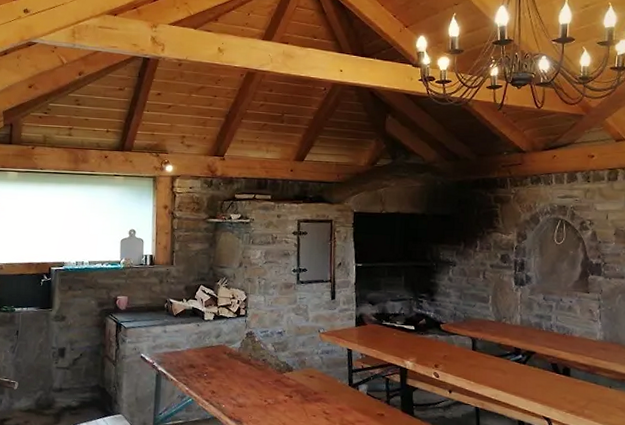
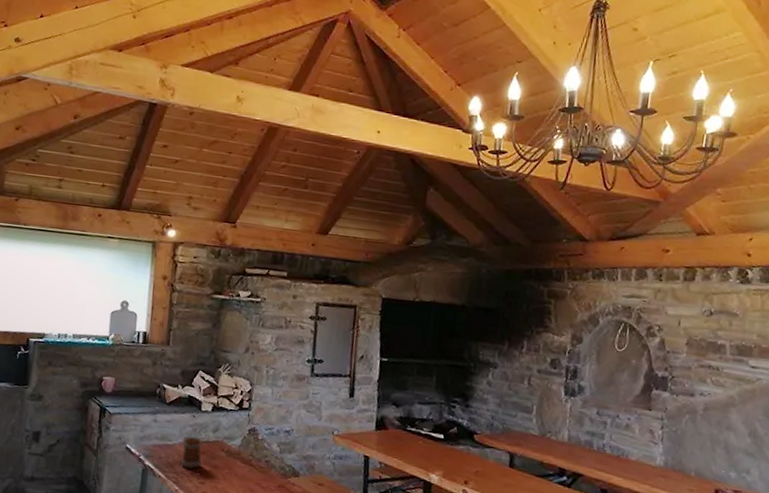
beer mug: none [190,342,207,372] -> present [181,436,202,469]

